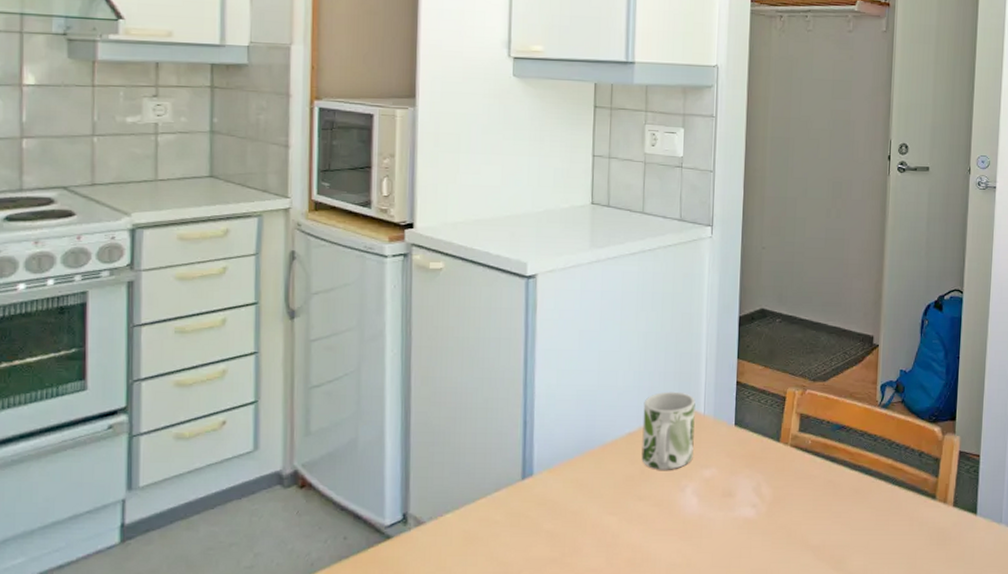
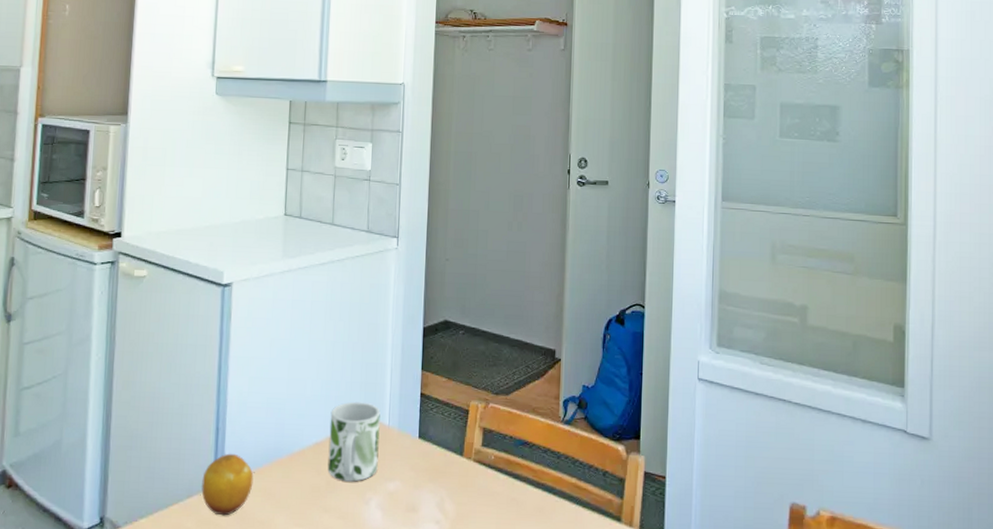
fruit: none [510,446,565,508] -> present [201,453,254,516]

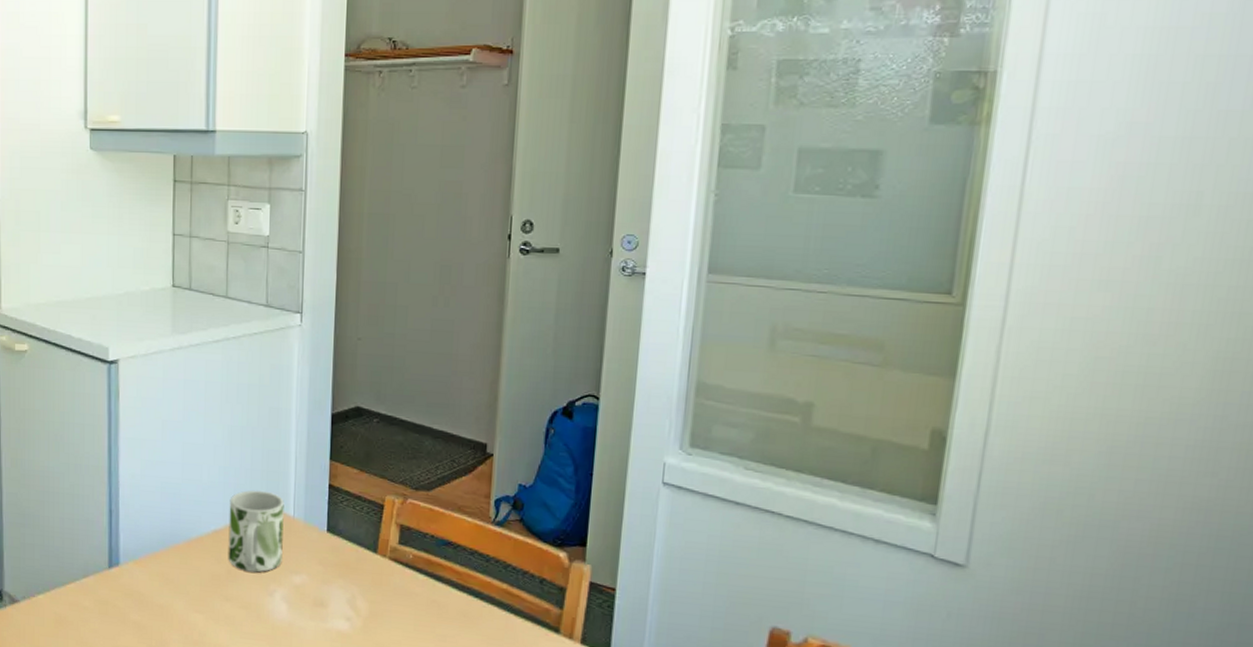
fruit: present [201,453,254,516] -> none [97,536,150,598]

